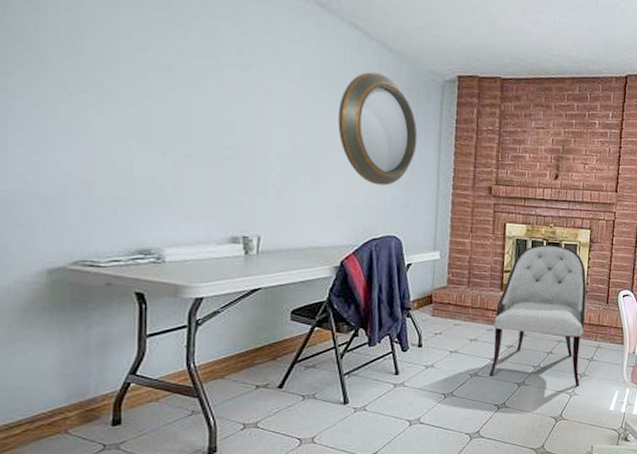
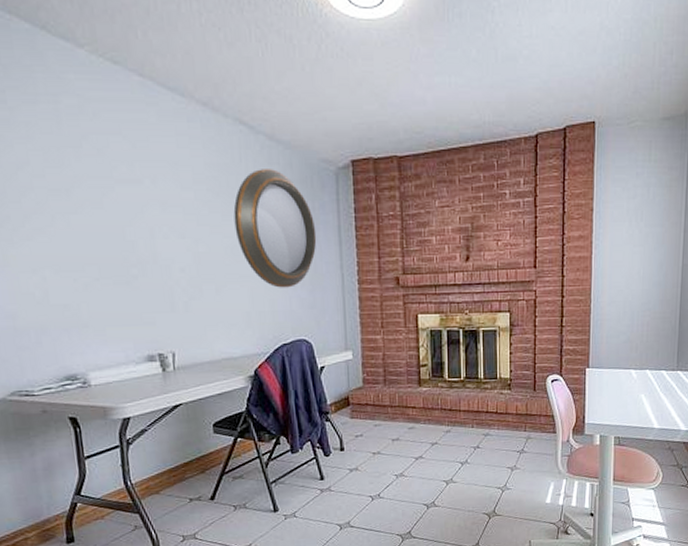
armchair: present [489,244,587,387] -> none [415,332,512,481]

